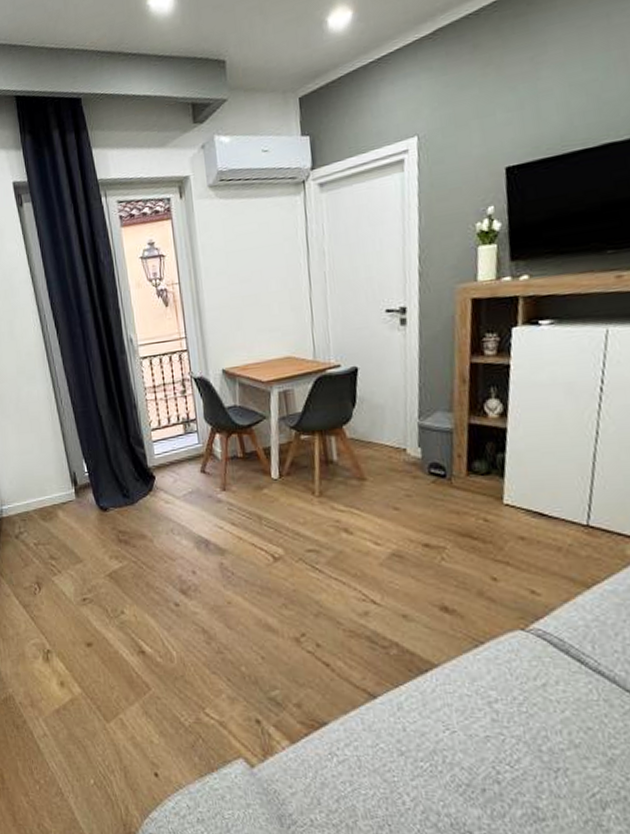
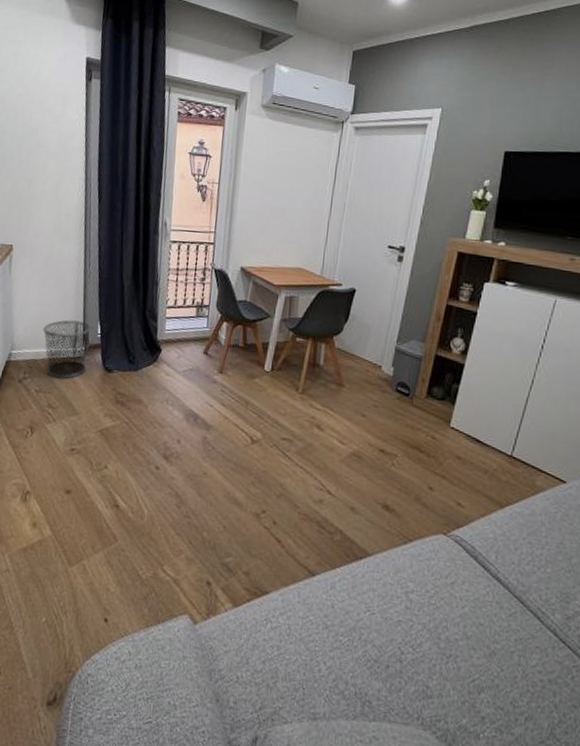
waste bin: none [28,462,81,528] -> present [43,320,91,379]

